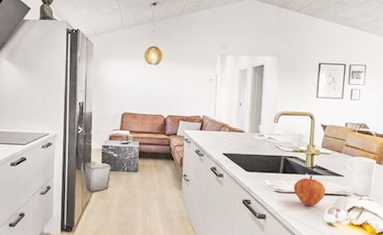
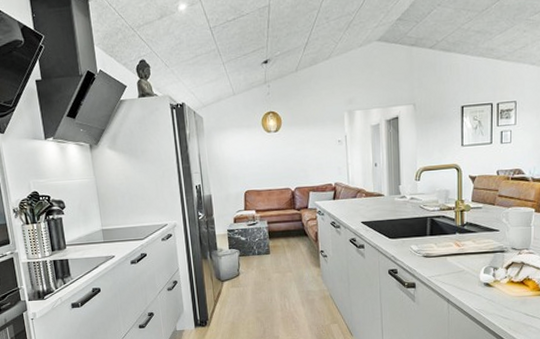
fruit: present [293,174,326,206] -> none [444,233,480,268]

